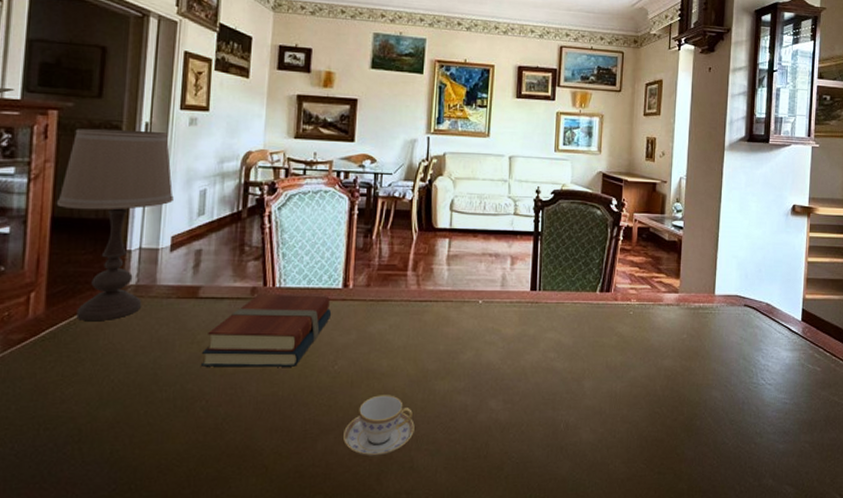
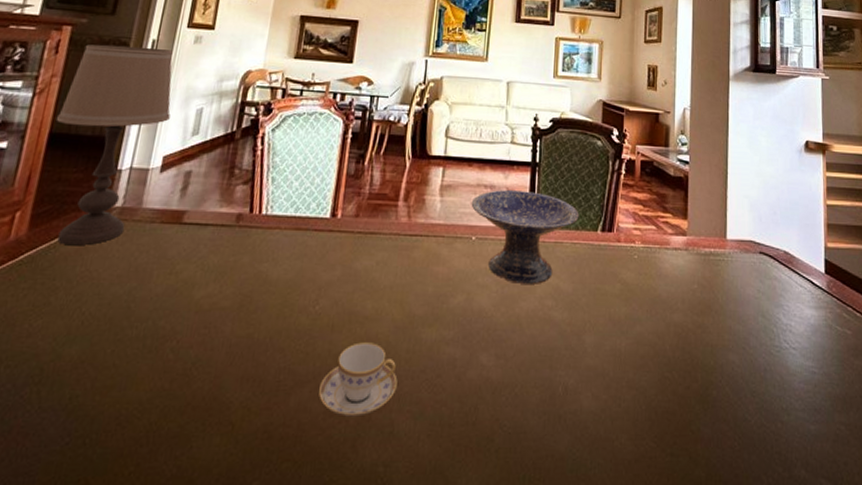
books: present [200,293,332,367] -> none [175,221,317,305]
decorative bowl: none [477,257,580,340] -> present [471,189,579,284]

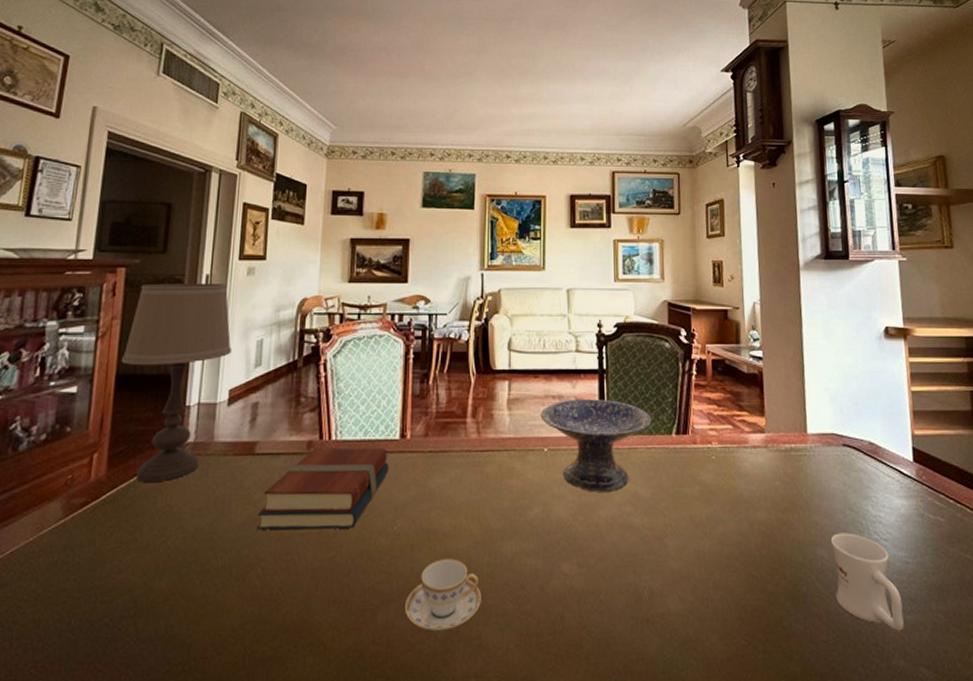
books: none [175,221,317,305] -> present [256,447,390,530]
mug: none [742,339,807,441] -> present [830,532,904,632]

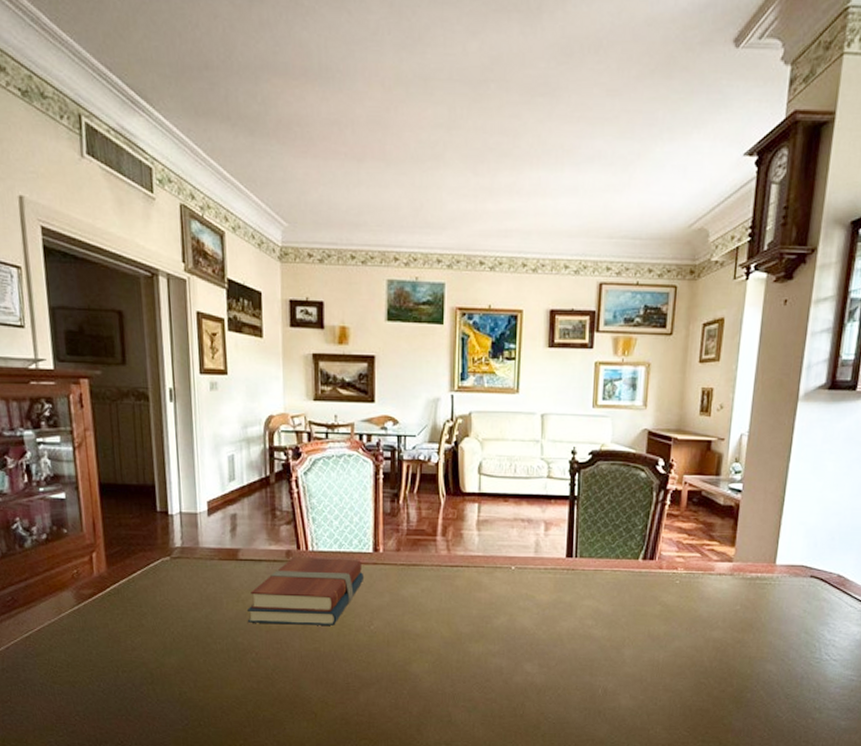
table lamp: present [121,283,232,483] -> none [100,396,205,580]
teacup: present [405,559,481,632] -> none [384,654,451,710]
decorative bowl: present [540,398,652,492] -> none [509,522,620,607]
mug: present [830,532,904,632] -> none [777,652,840,733]

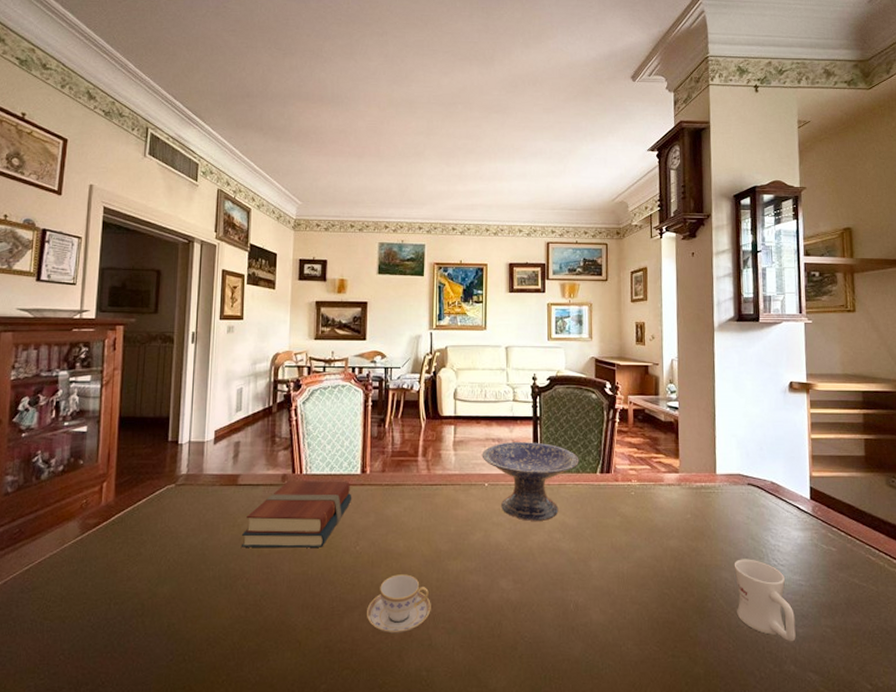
teacup: none [384,654,451,710] -> present [367,574,431,633]
decorative bowl: none [509,522,620,607] -> present [482,441,579,521]
mug: none [777,652,840,733] -> present [734,559,796,642]

